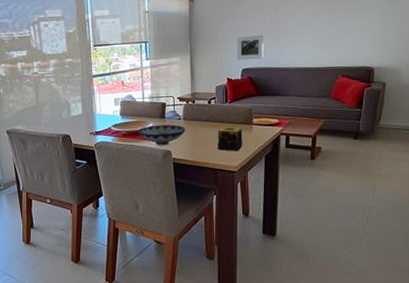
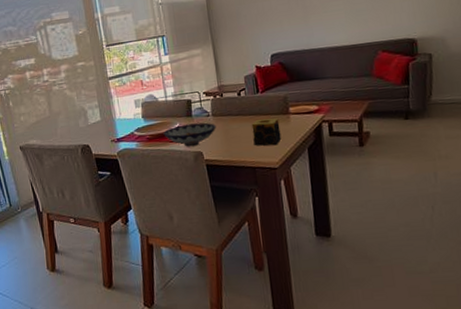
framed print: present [237,35,263,59] -> none [261,16,293,45]

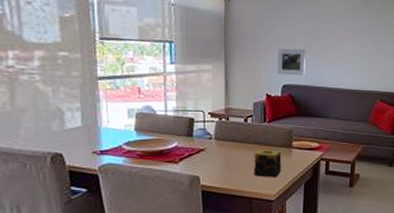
bowl: present [163,122,216,147] -> none [158,144,218,170]
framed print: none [261,16,293,45] -> present [277,48,305,75]

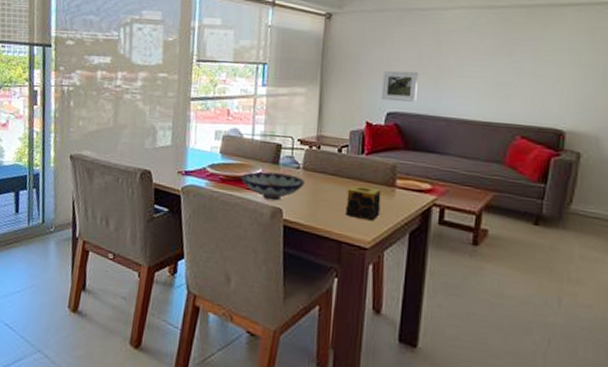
bowl: none [158,144,218,170] -> present [240,171,305,201]

